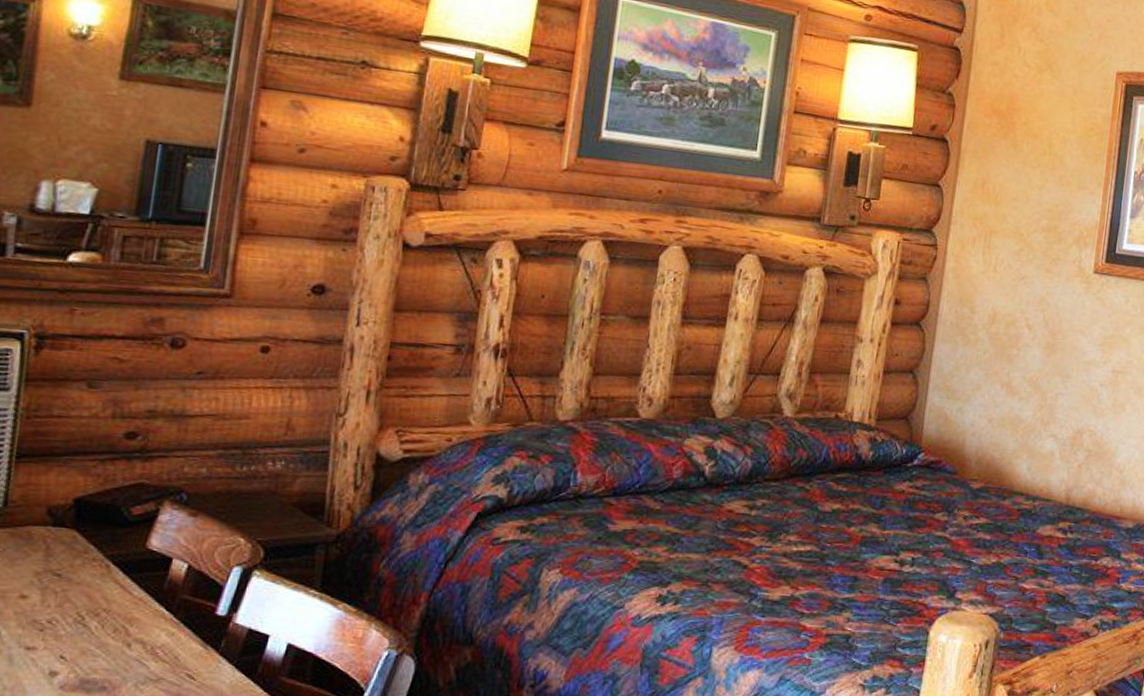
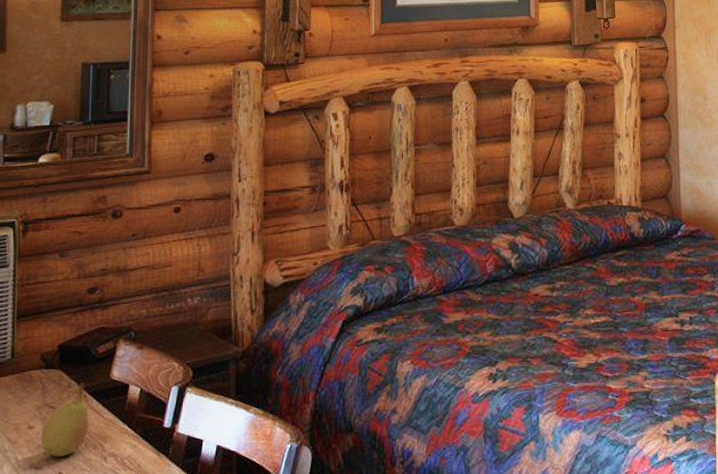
fruit: none [36,549,111,637] -> present [40,383,89,457]

